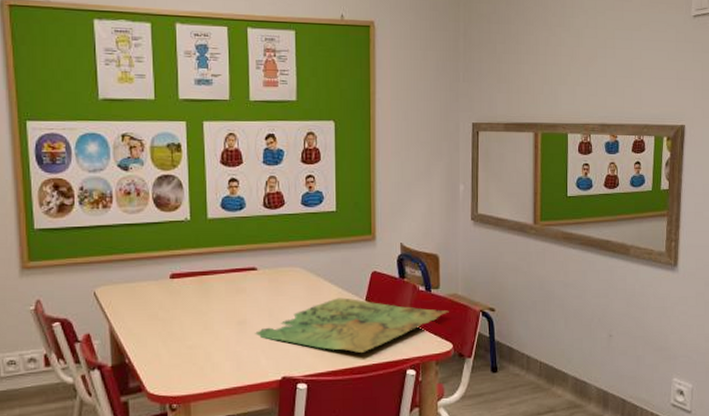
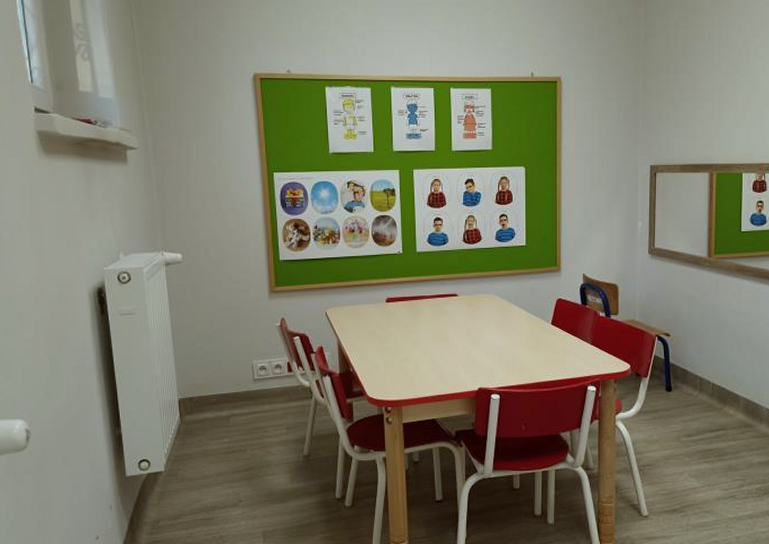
board game: present [255,298,449,353] -> none [456,321,627,369]

